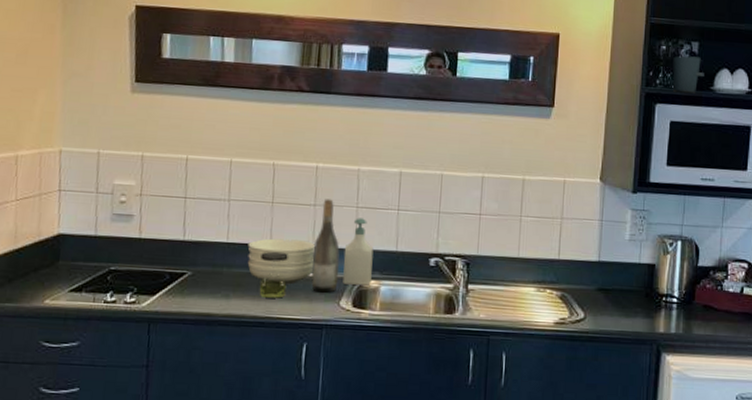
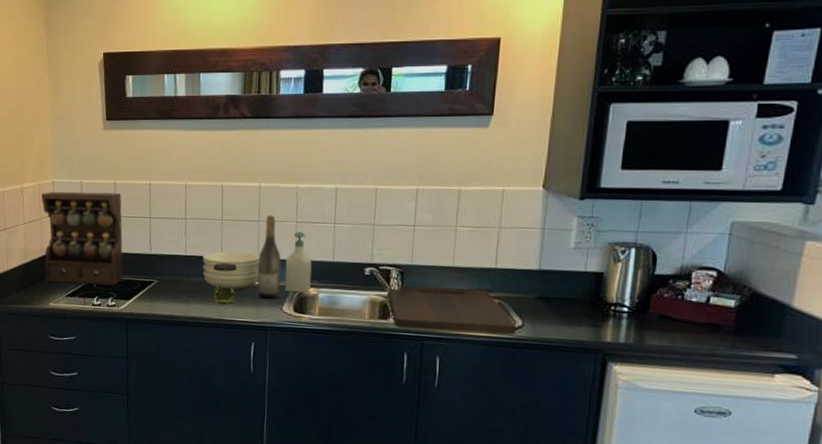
spice rack: none [41,162,150,278] -> present [41,191,124,285]
cutting board: none [453,277,578,328] -> present [387,285,516,335]
cup: present [672,55,704,94] -> none [631,47,672,90]

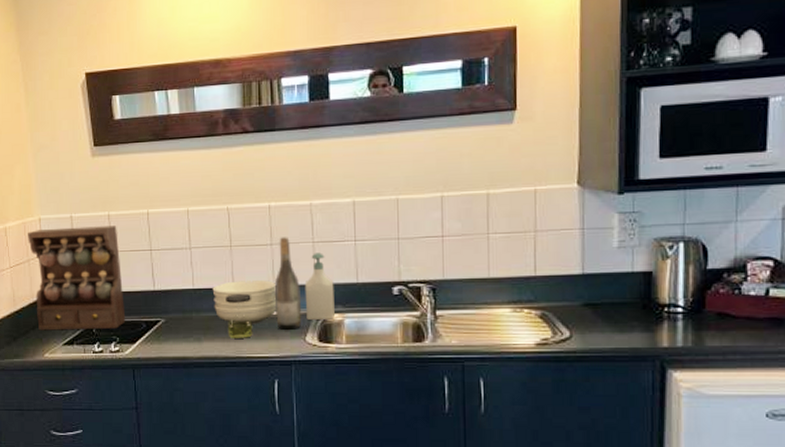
cutting board: present [387,285,516,335] -> none [420,301,563,350]

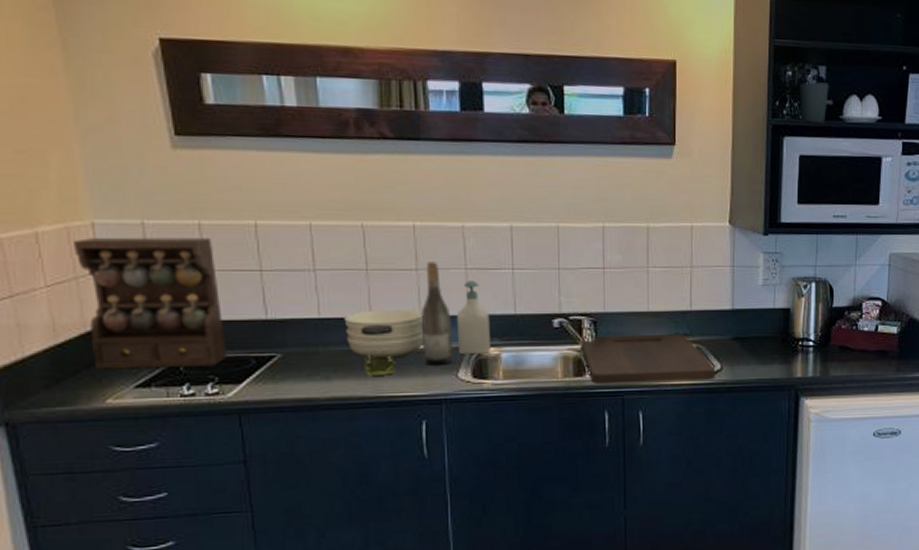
cutting board: none [420,301,563,350] -> present [581,335,715,384]
cup: none [659,24,702,72] -> present [800,82,833,125]

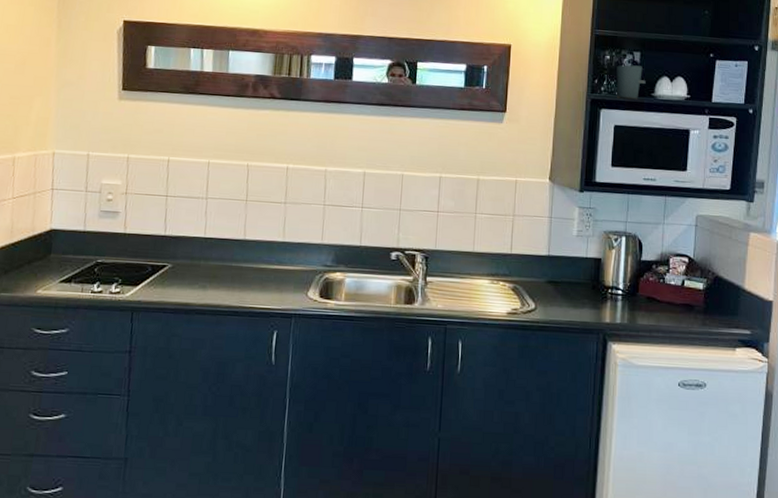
spice rack: present [74,237,228,370] -> none [34,163,135,270]
bowl: present [344,310,424,360] -> none [223,233,285,277]
jar: present [361,324,396,376] -> none [233,245,261,289]
wine bottle: present [420,262,454,367] -> none [282,197,308,285]
soap bottle: present [456,280,490,354] -> none [310,214,339,278]
cutting board: present [581,335,715,384] -> none [413,270,530,318]

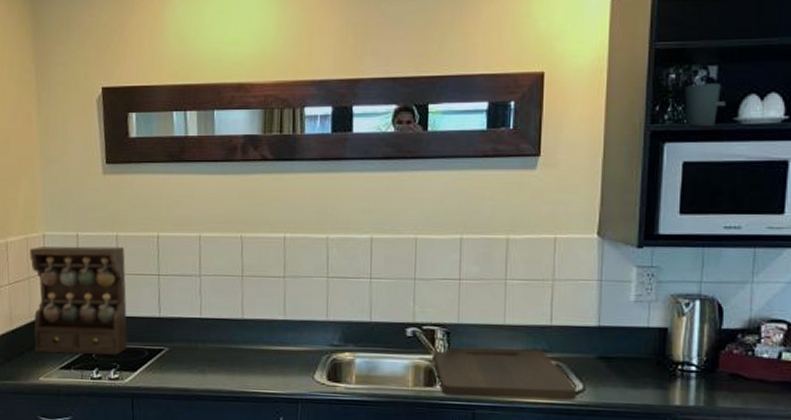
spice rack: none [34,163,135,270] -> present [30,246,128,355]
cutting board: none [413,270,530,318] -> present [433,347,576,401]

